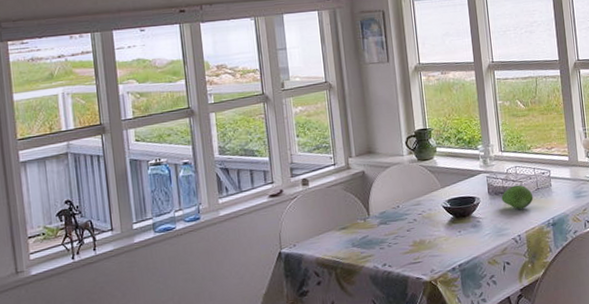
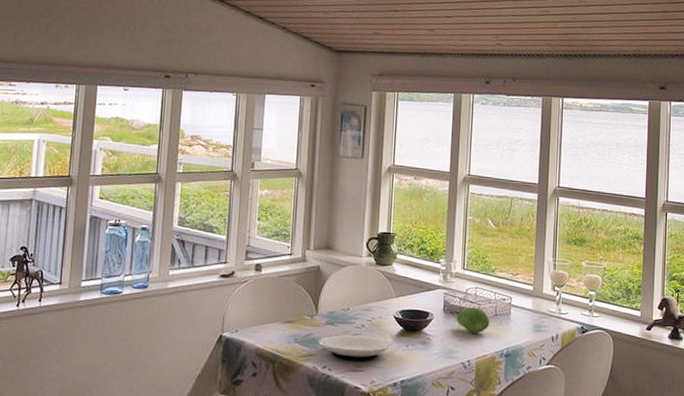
plate: none [374,228,447,254] -> present [318,335,394,360]

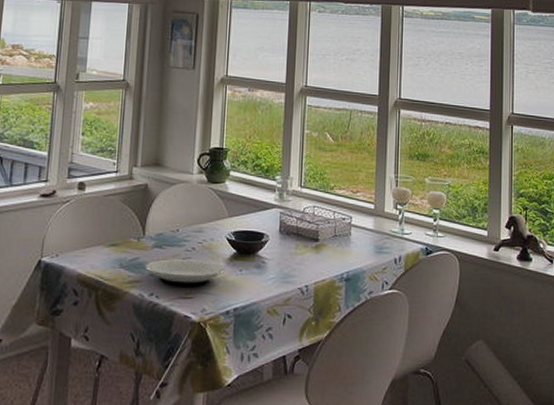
fruit: present [456,307,490,333] -> none [293,227,329,256]

